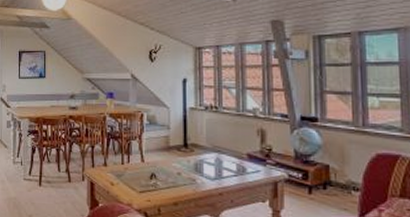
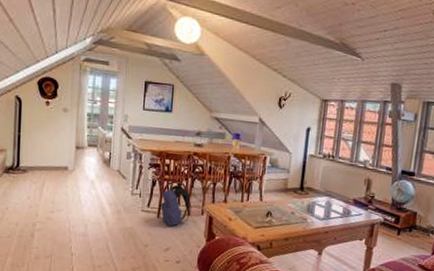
backpack: none [42,150,72,196] -> present [161,184,192,228]

